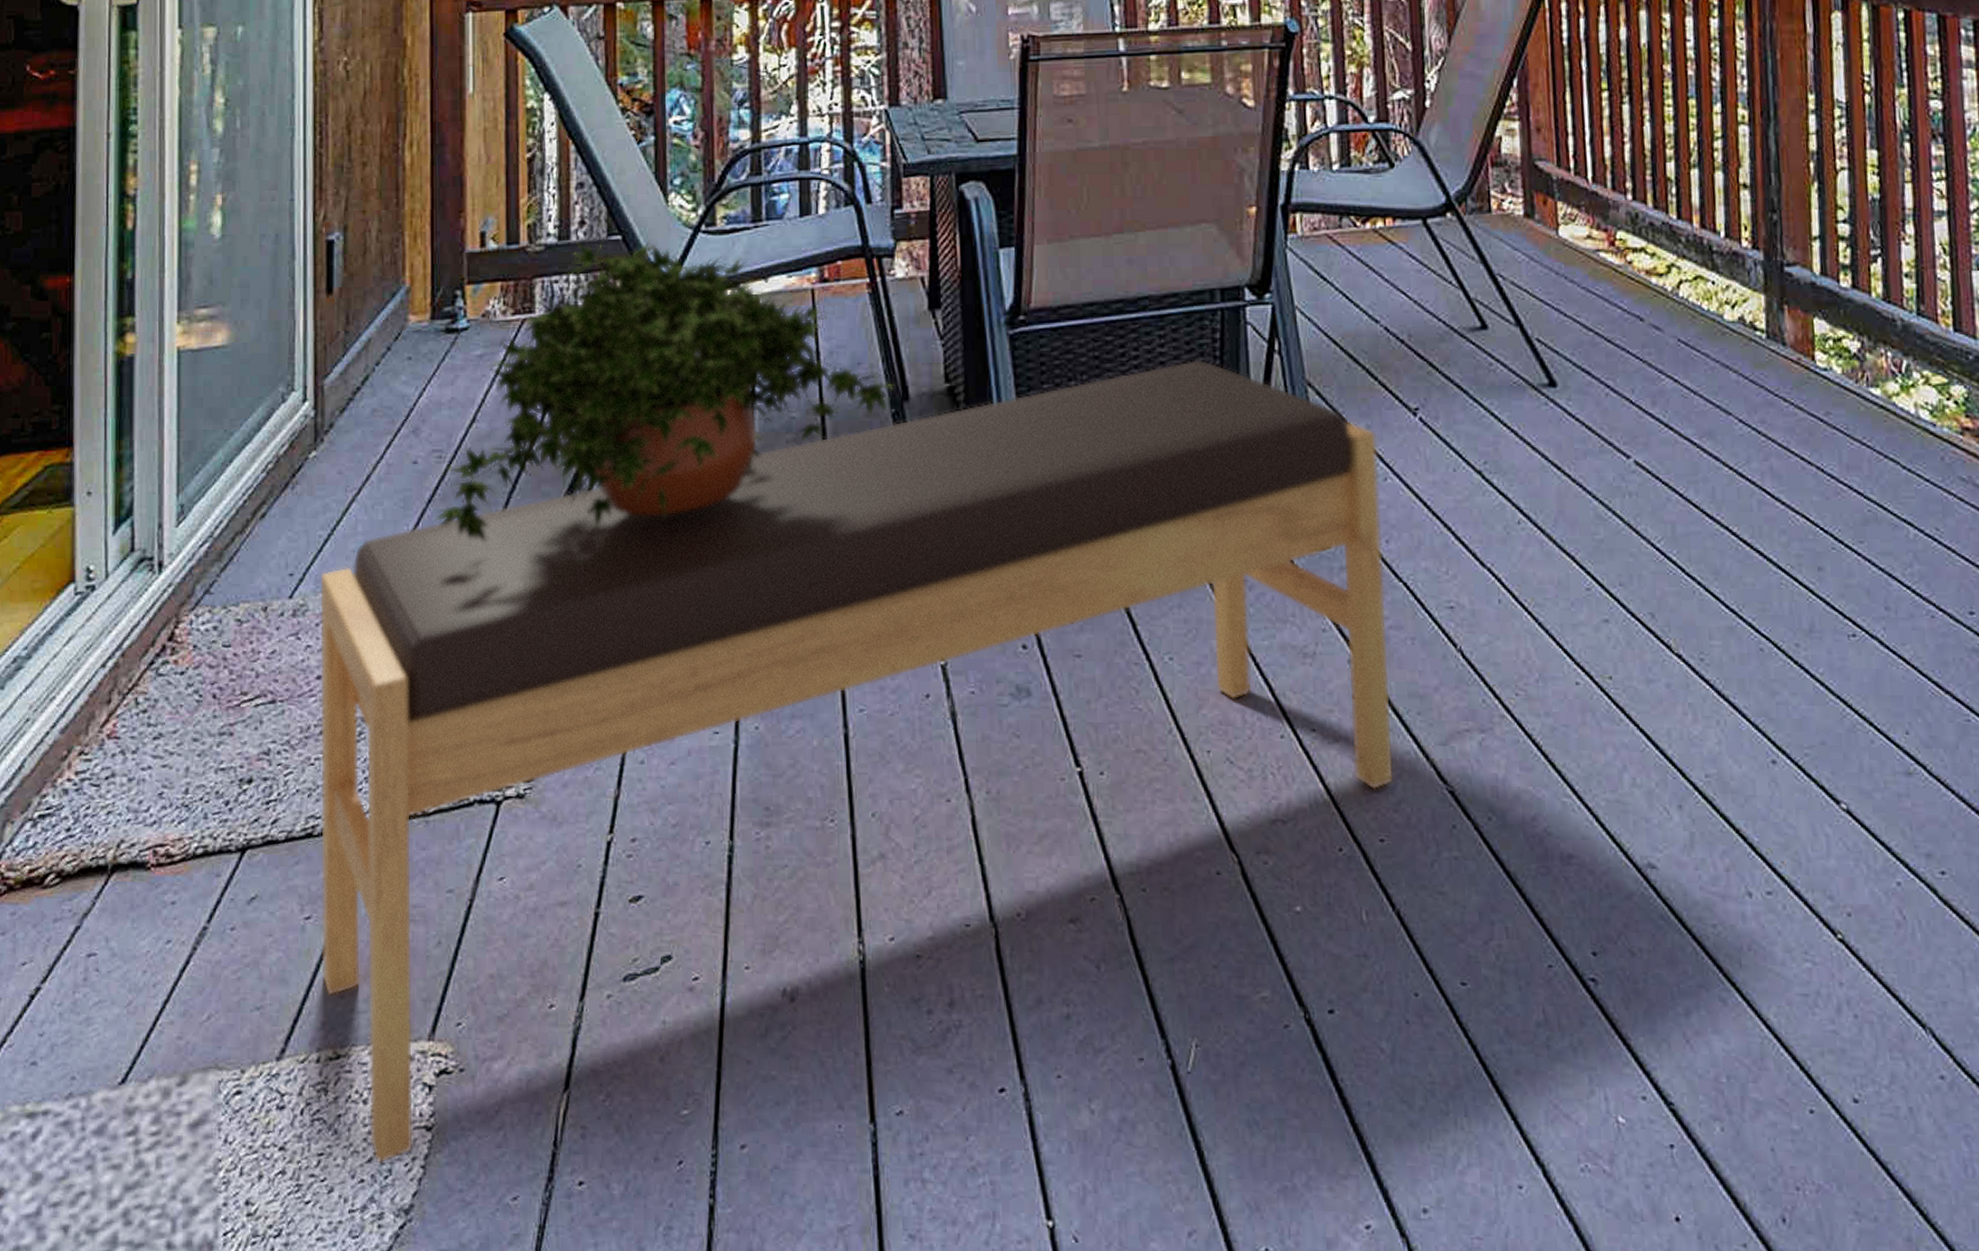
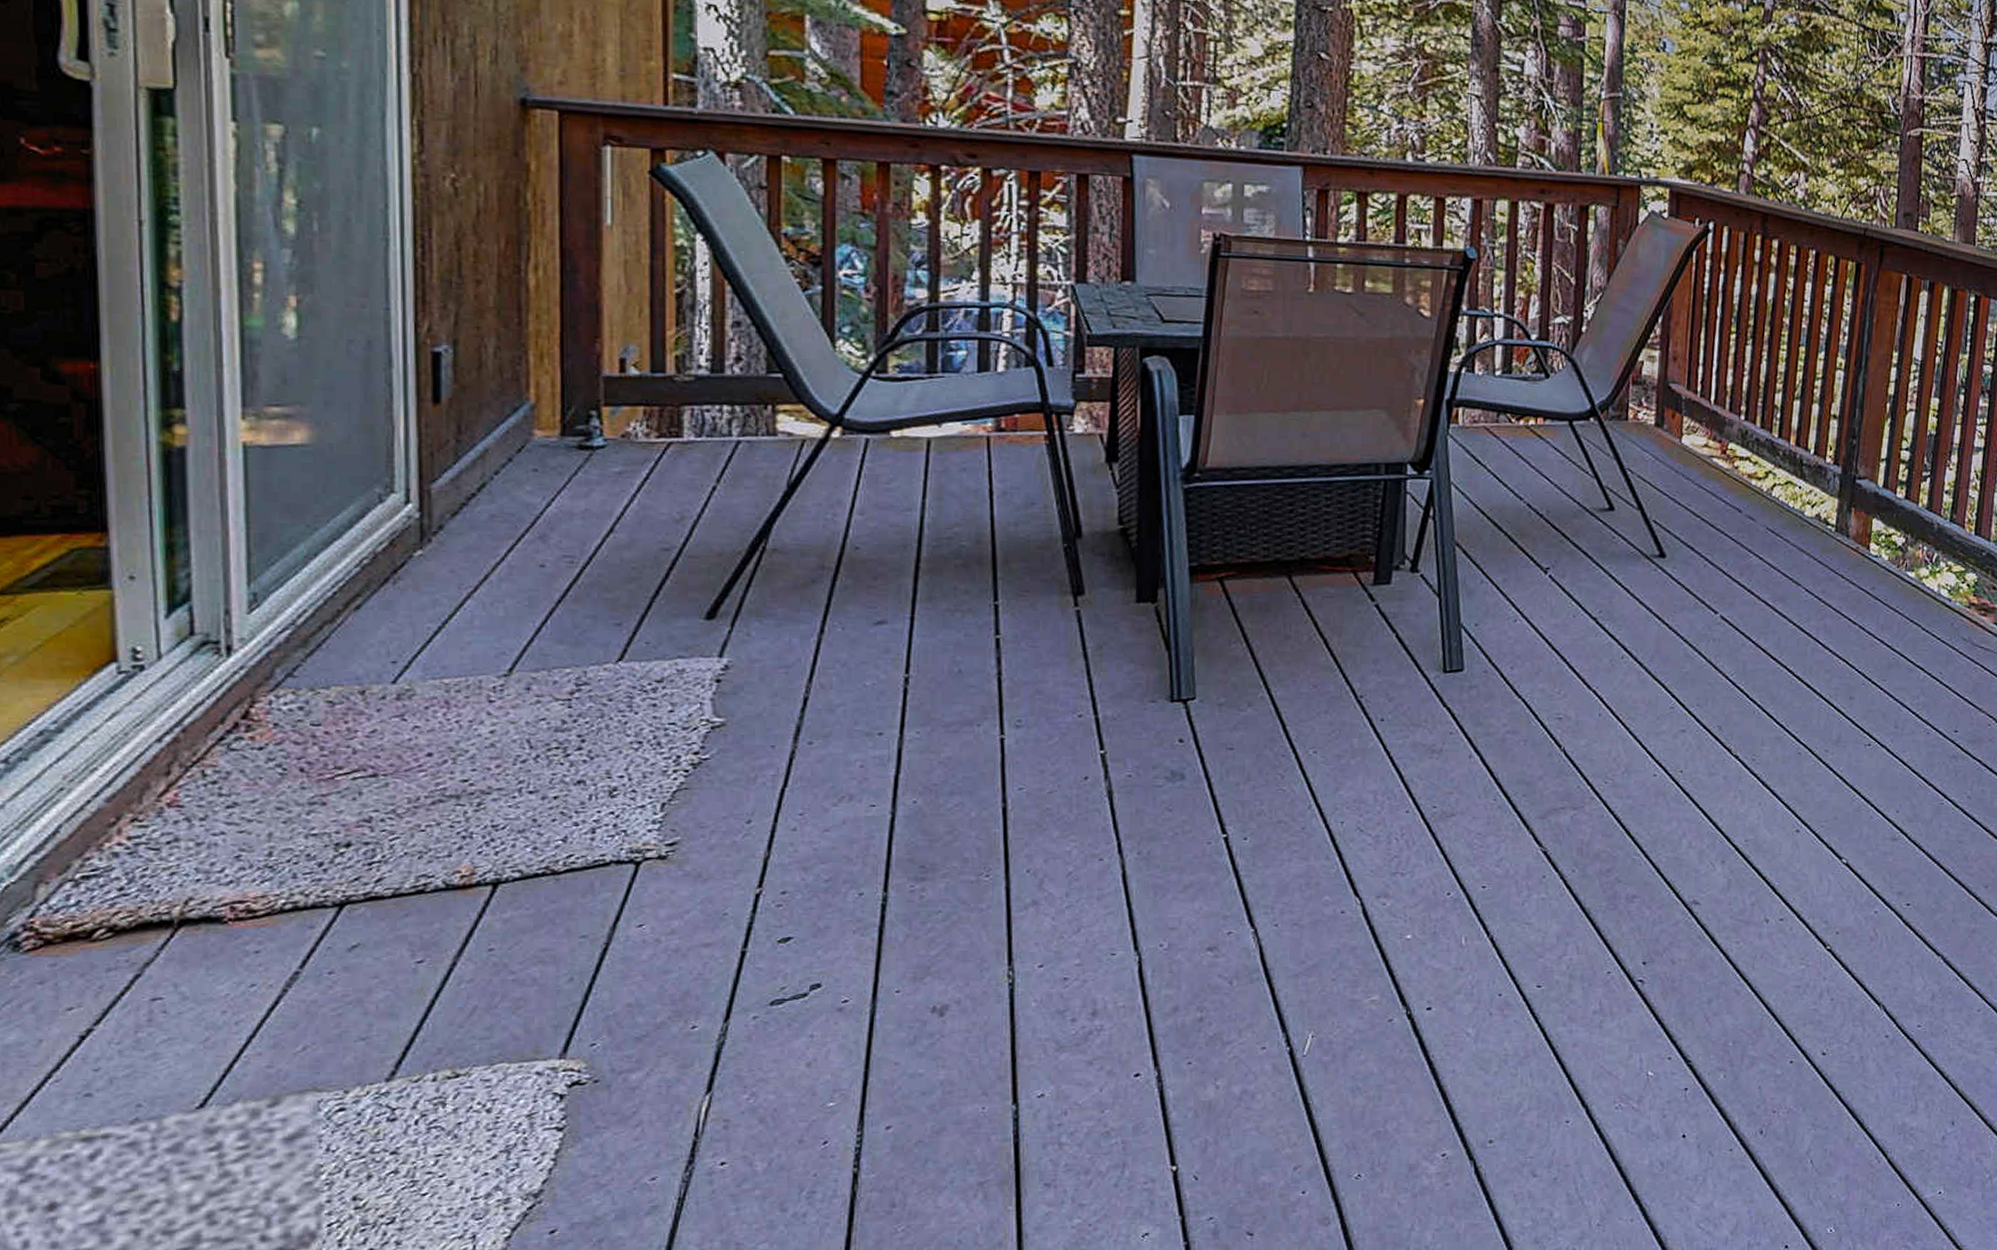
bench: present [319,359,1393,1165] -> none [428,518,1512,1160]
potted plant: present [435,239,895,542] -> none [566,375,1068,640]

